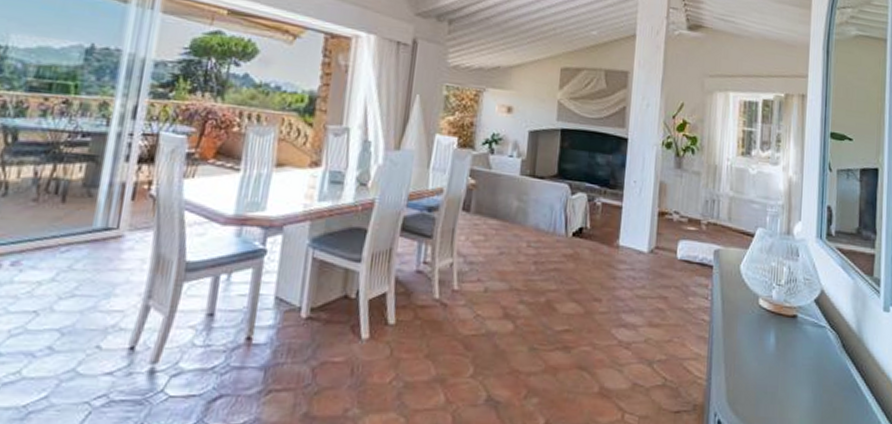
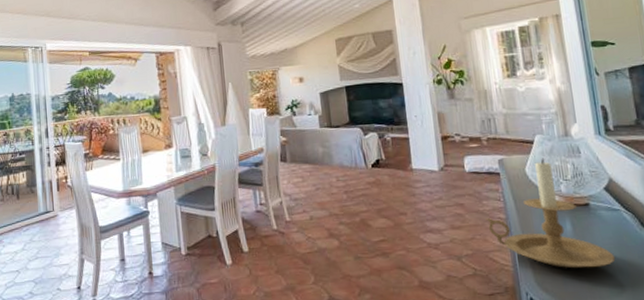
candle holder: none [688,255,812,391] -> present [486,158,616,269]

